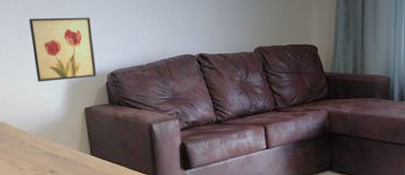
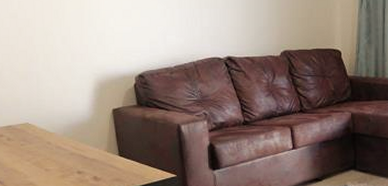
wall art: present [29,17,97,82] -> none [55,19,125,83]

